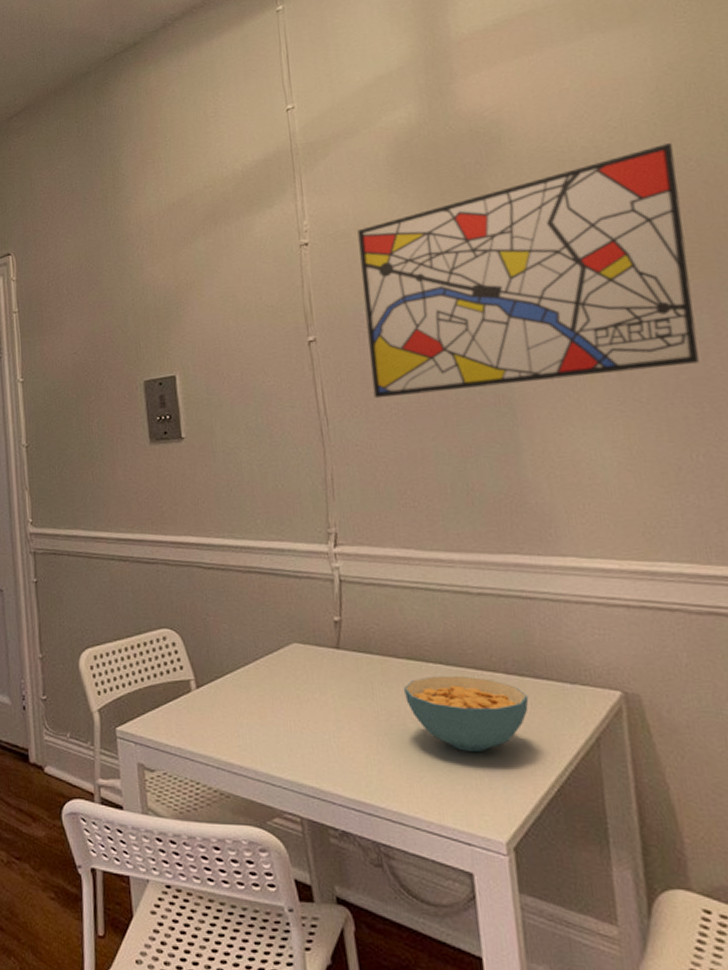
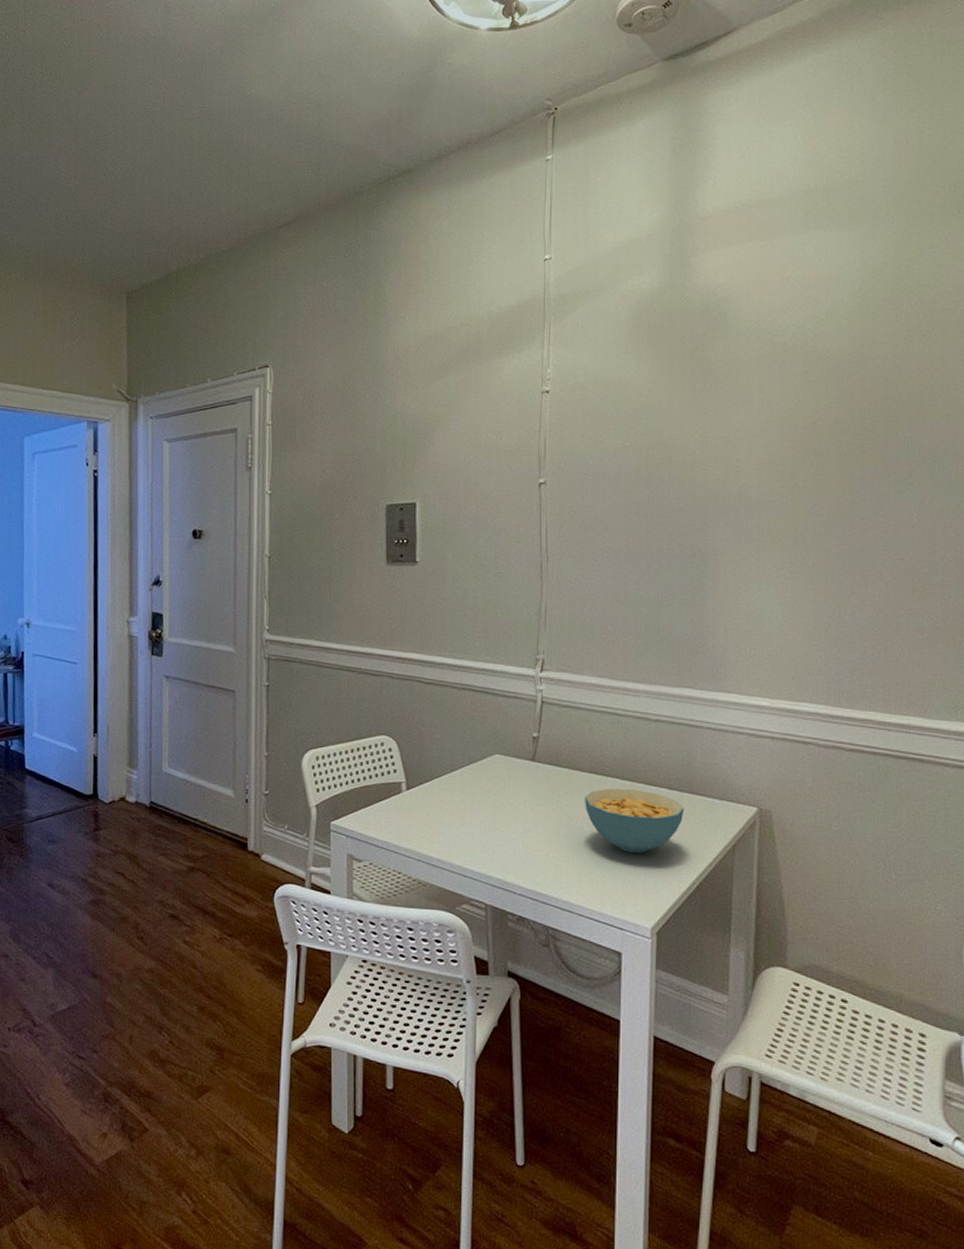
wall art: present [357,143,699,399] -> none [590,340,864,542]

